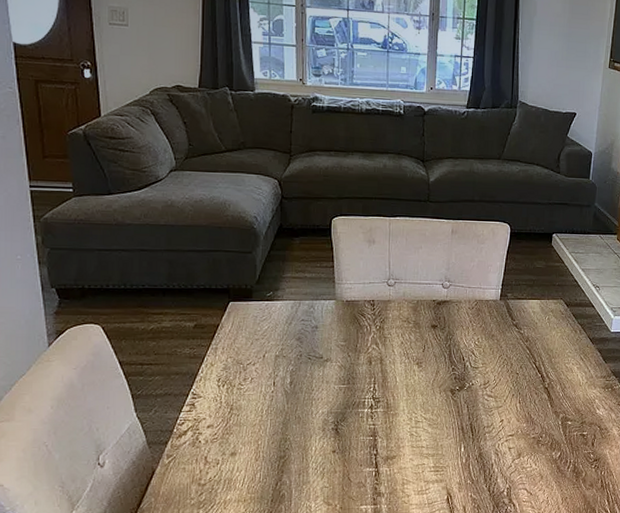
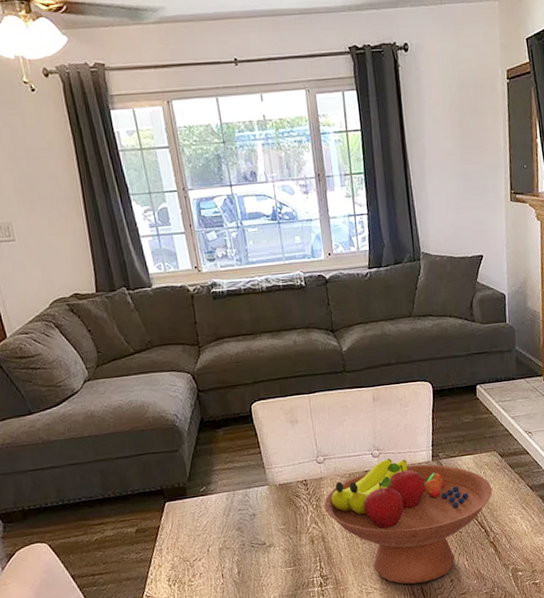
fruit bowl: none [387,291,554,419] -> present [323,458,493,585]

